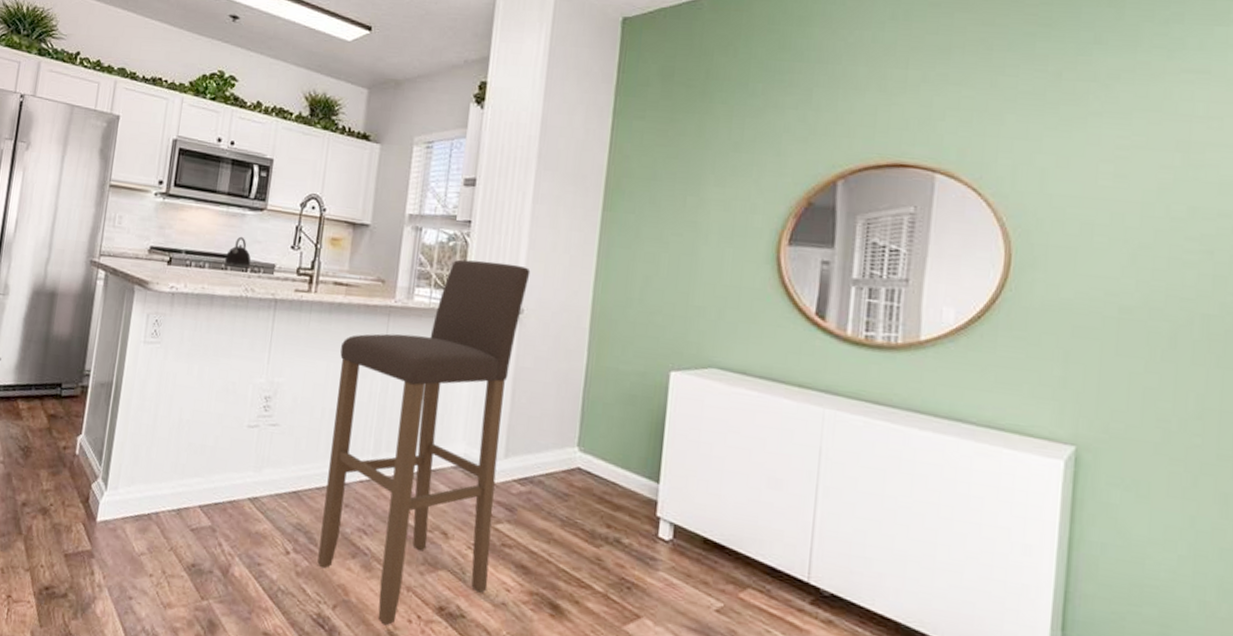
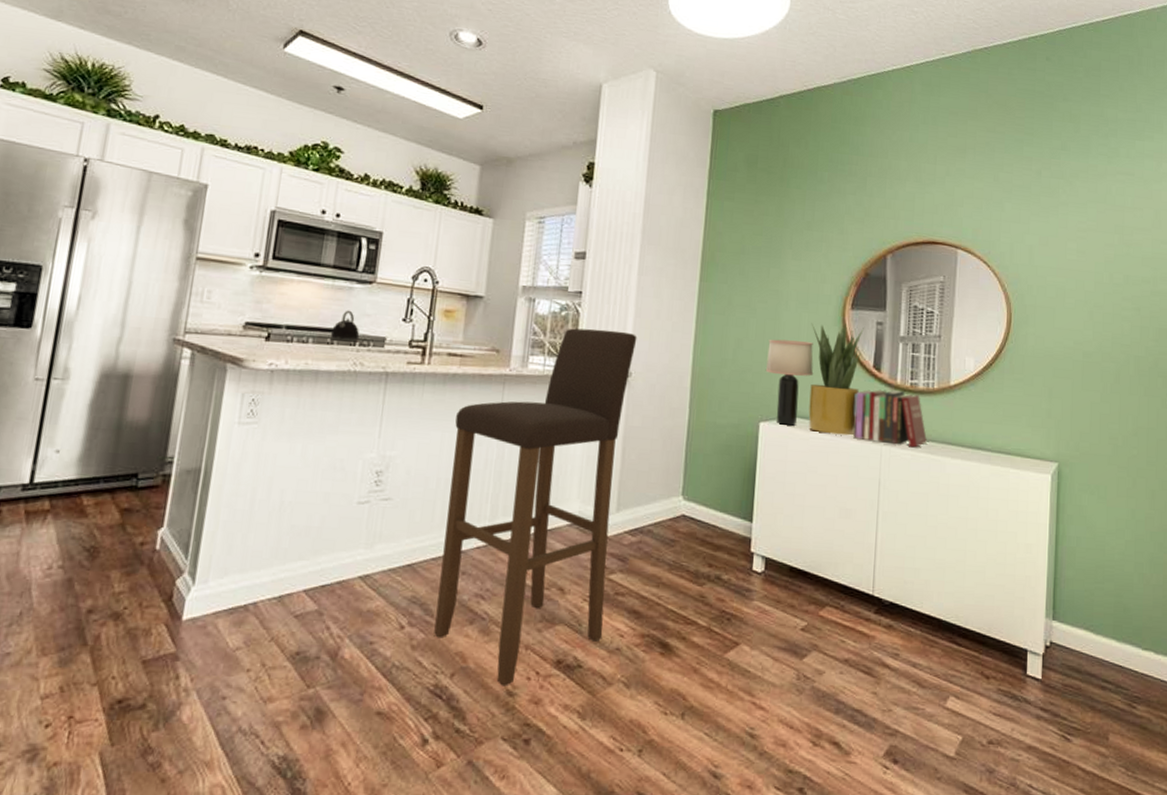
table lamp: none [678,277,739,378] -> present [765,339,814,426]
planter: none [730,260,804,394] -> present [808,322,864,436]
books: none [787,341,886,414] -> present [853,389,927,448]

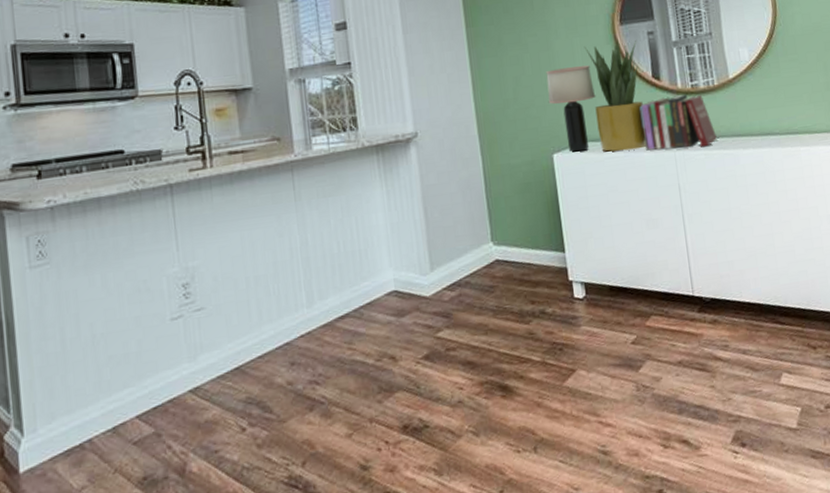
kettle: present [329,310,360,344] -> none [103,130,135,166]
bar stool: present [434,328,637,687] -> none [251,93,443,463]

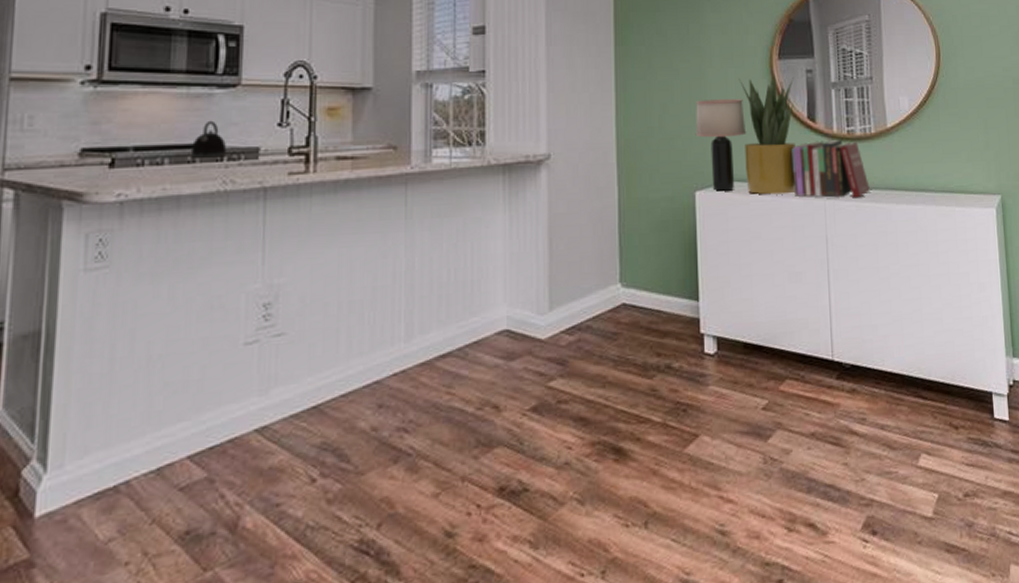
kettle: none [103,130,135,166] -> present [190,120,227,160]

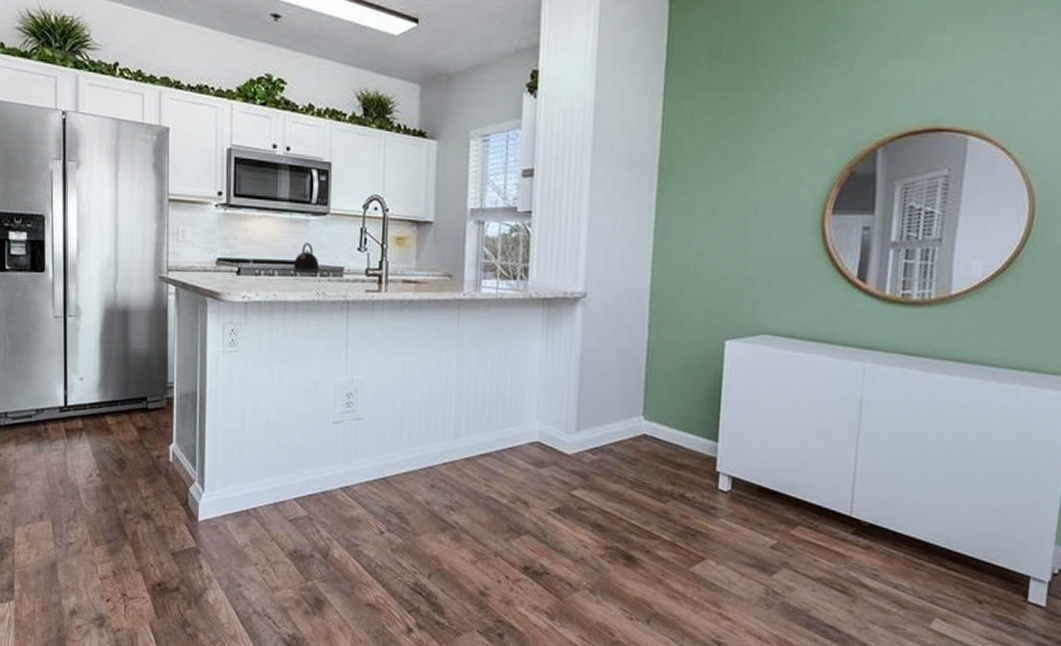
table lamp: present [695,99,747,191] -> none [731,251,787,343]
planter: present [738,74,797,195] -> none [780,229,847,353]
books: present [791,139,870,198] -> none [832,301,920,365]

